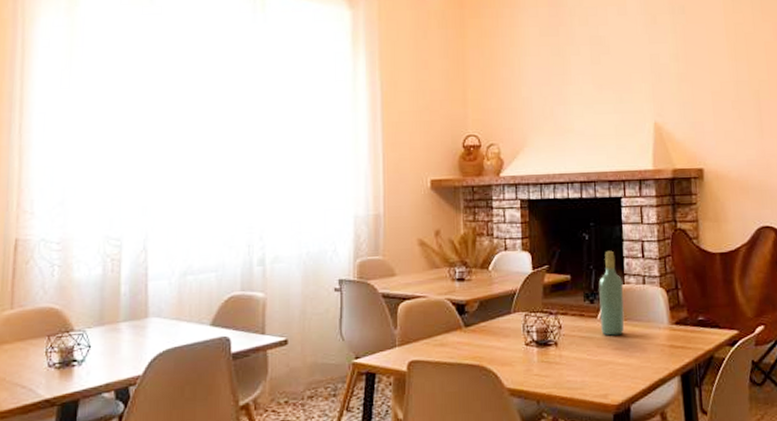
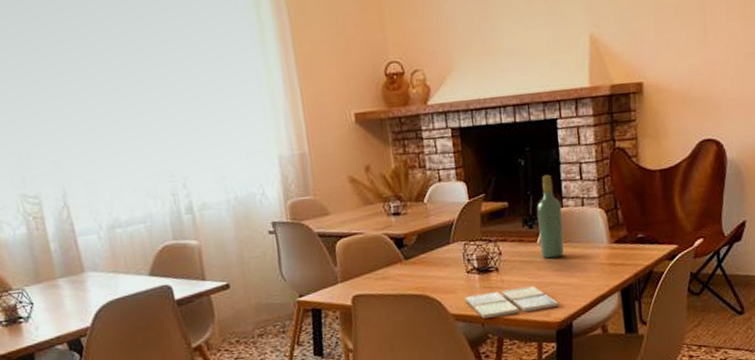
drink coaster: none [522,364,617,395] -> present [465,286,558,319]

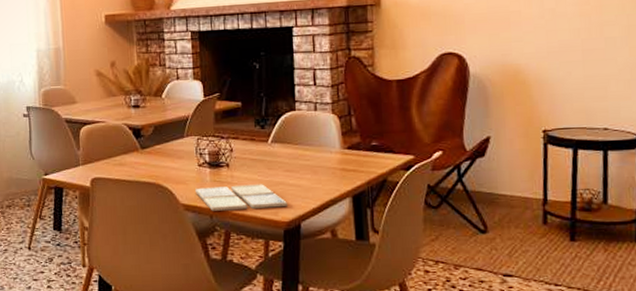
wine bottle: present [536,174,565,259] -> none [269,78,296,159]

